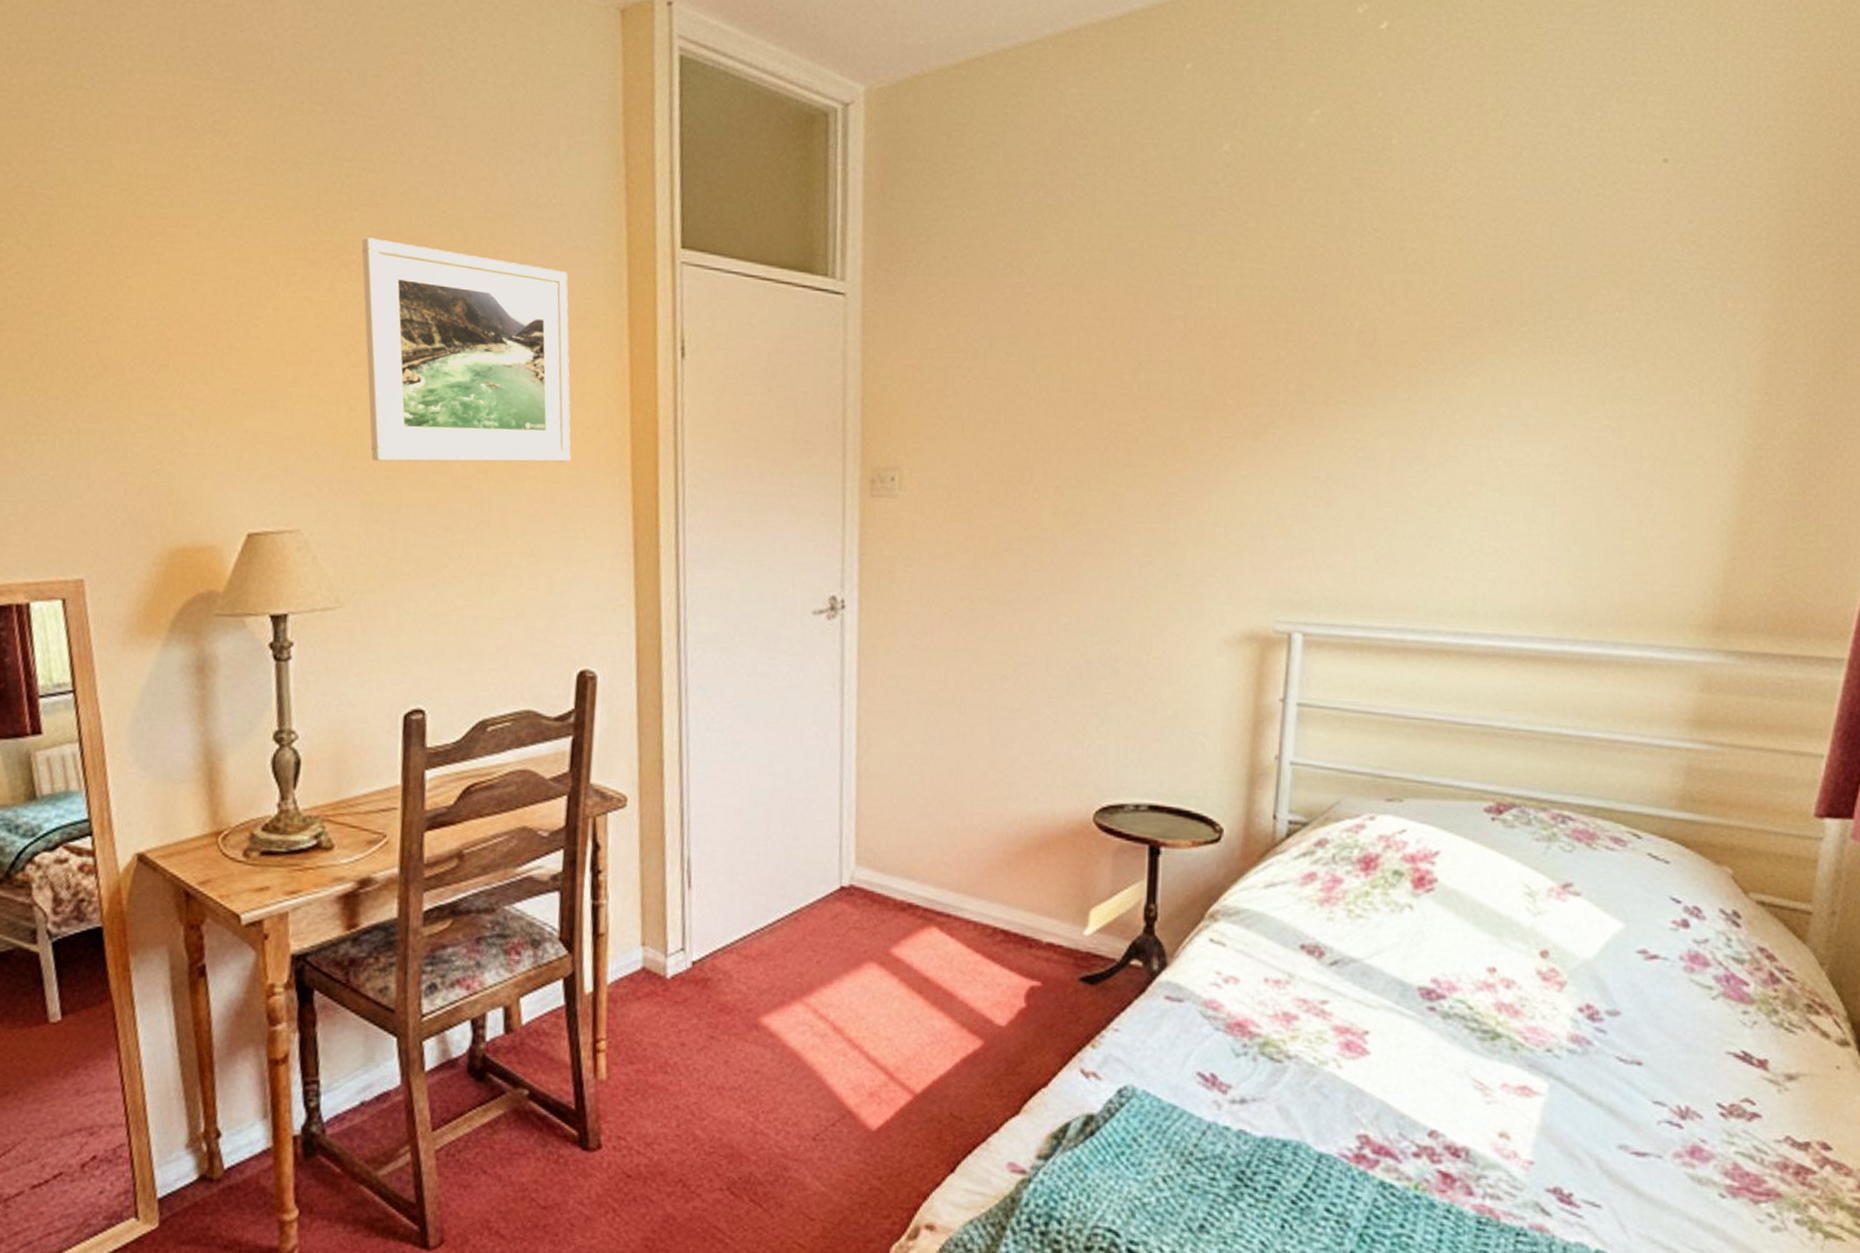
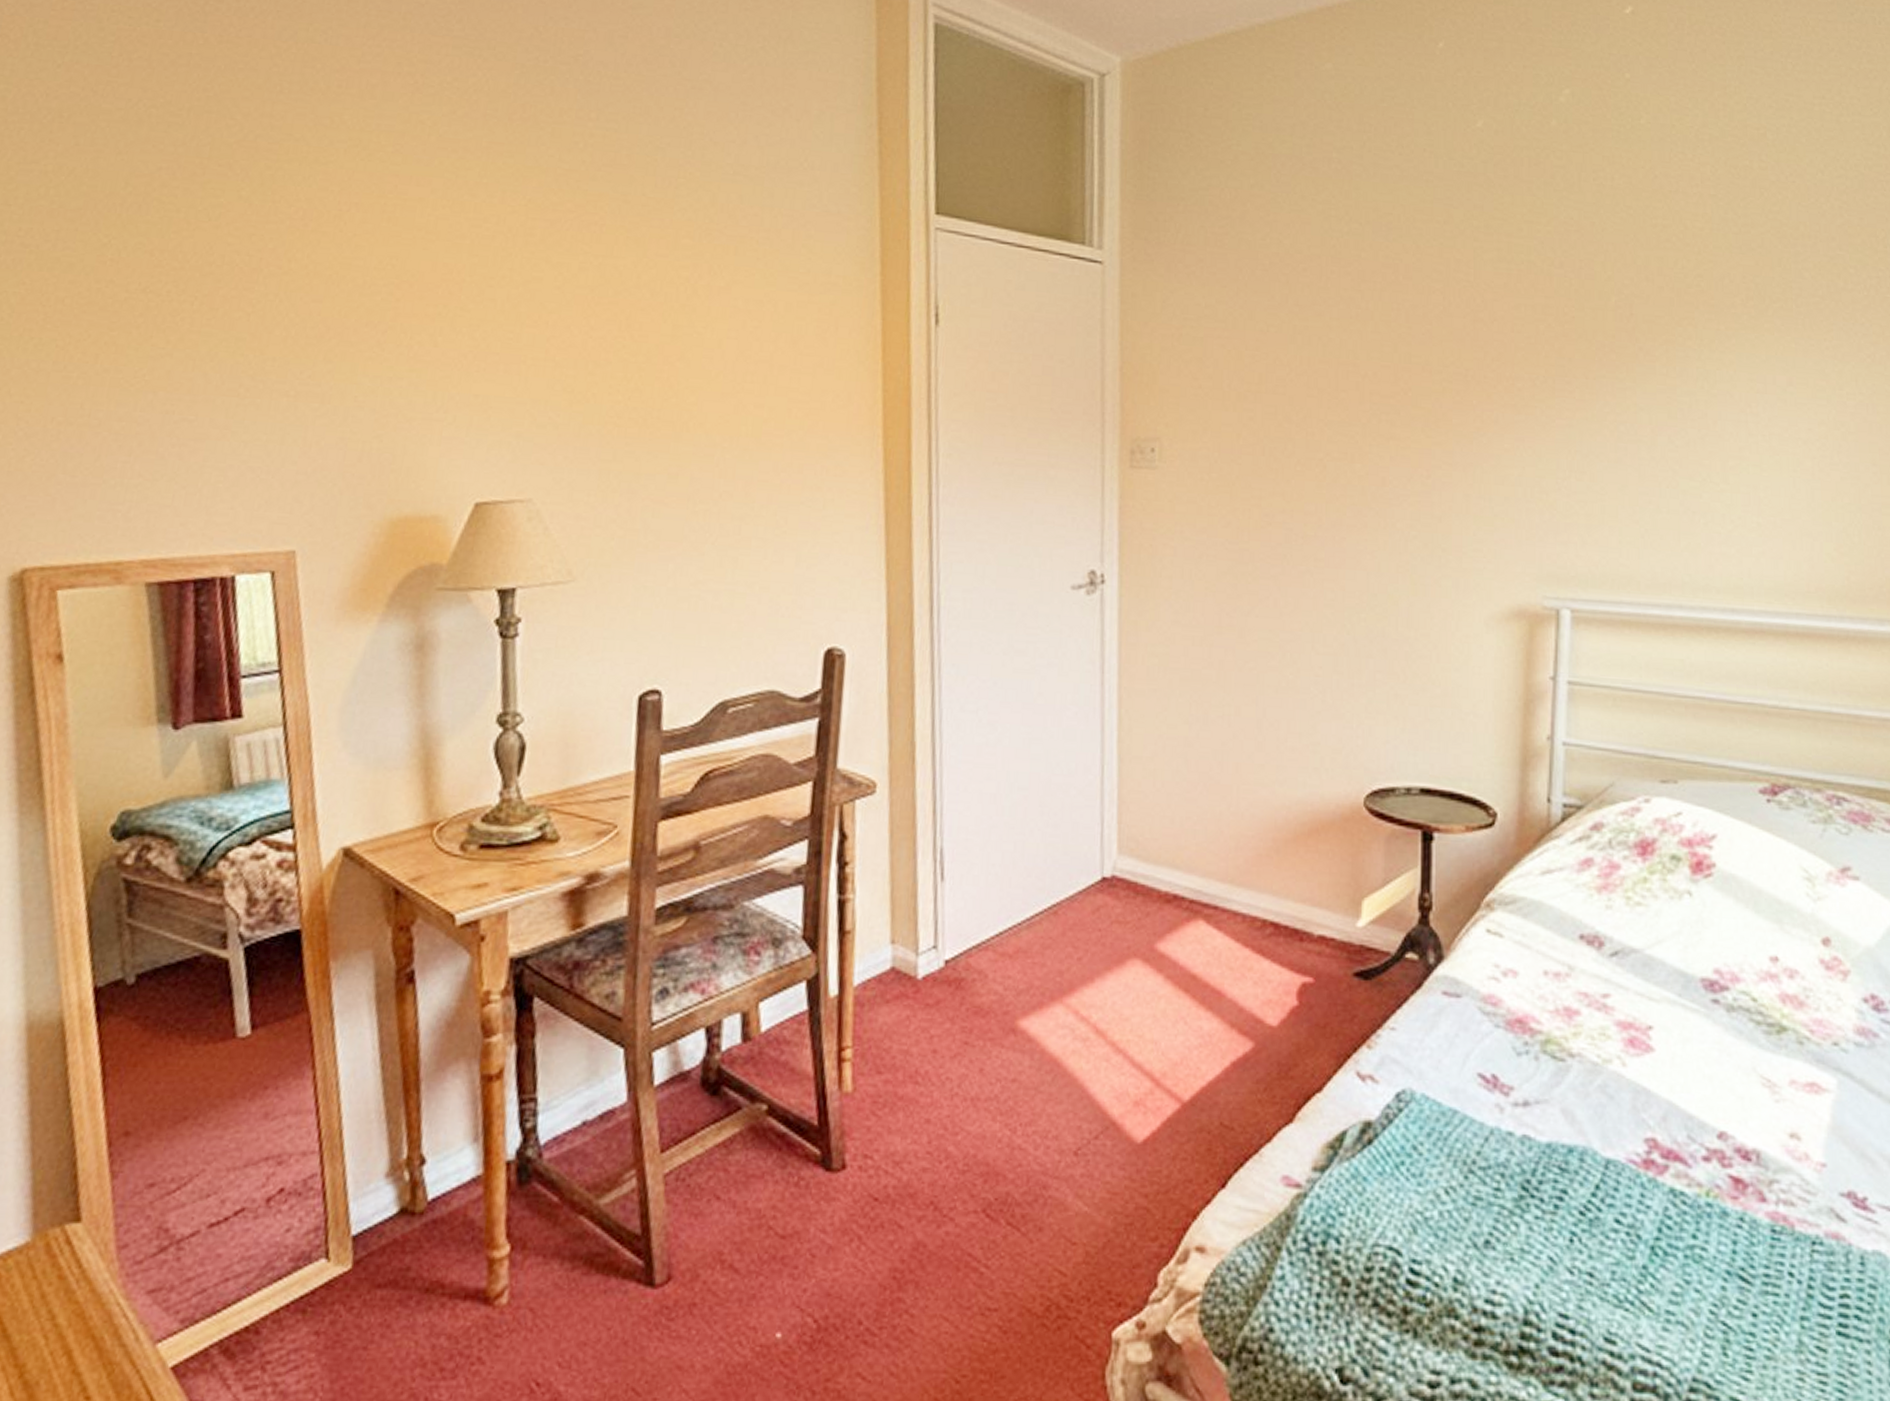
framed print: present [361,237,571,462] -> none [604,198,820,431]

